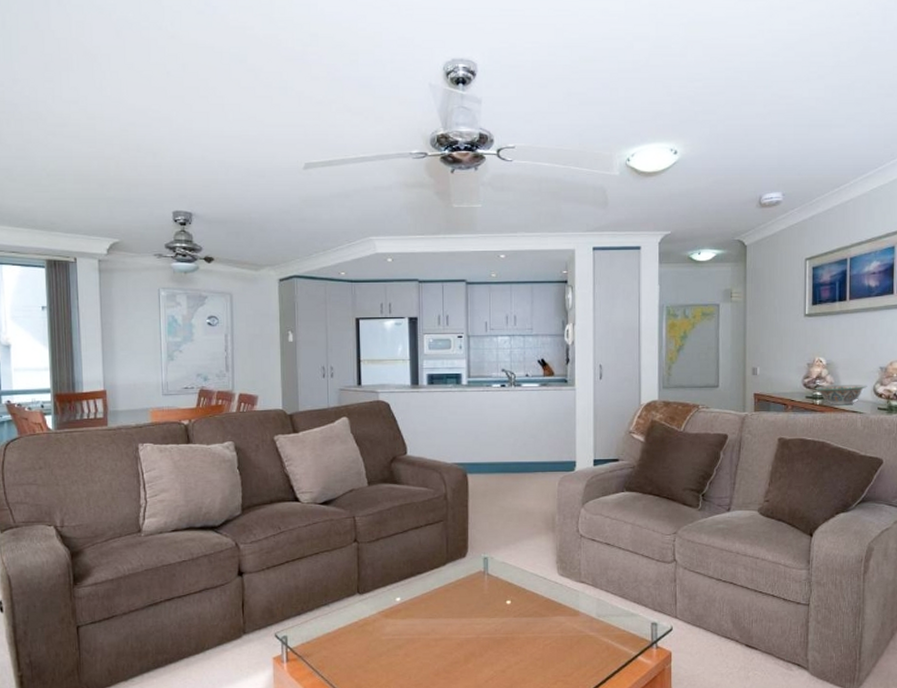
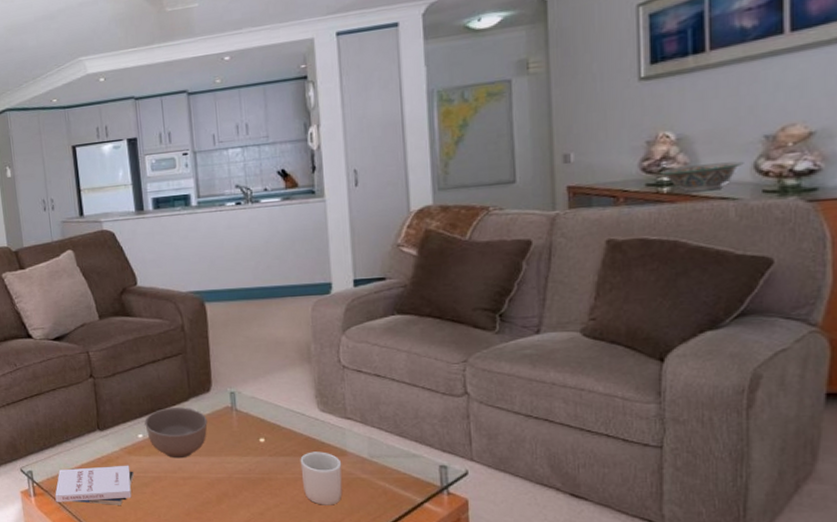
books: none [309,628,390,668] -> present [55,465,135,505]
bowl: none [403,572,461,621] -> present [144,408,208,459]
mug: none [540,612,574,661] -> present [300,451,343,505]

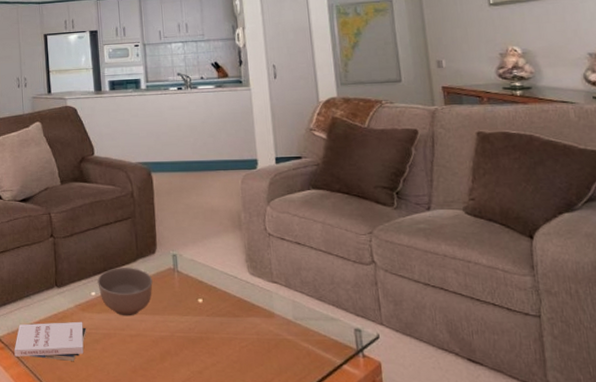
mug: present [300,451,343,505] -> none [234,313,272,365]
decorative bowl: present [660,161,744,192] -> none [513,73,576,96]

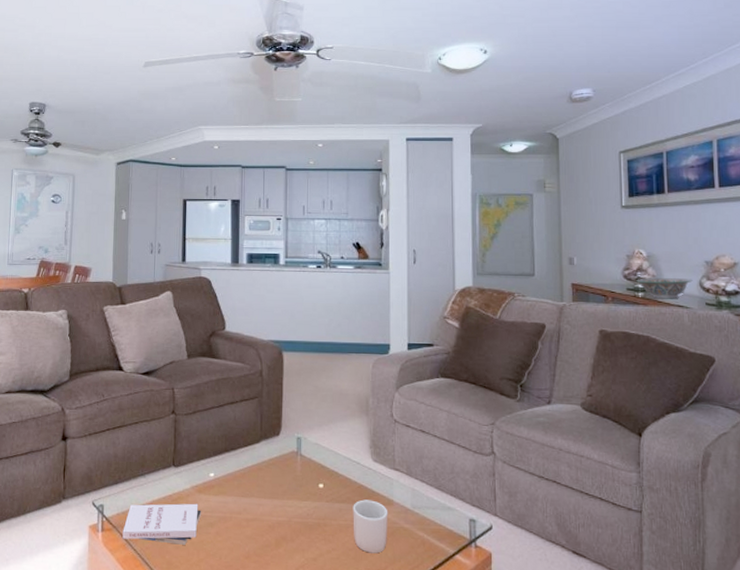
bowl: present [97,268,153,316] -> none [217,449,274,500]
mug: none [234,313,272,365] -> present [353,499,388,554]
decorative bowl: none [513,73,576,96] -> present [636,278,693,299]

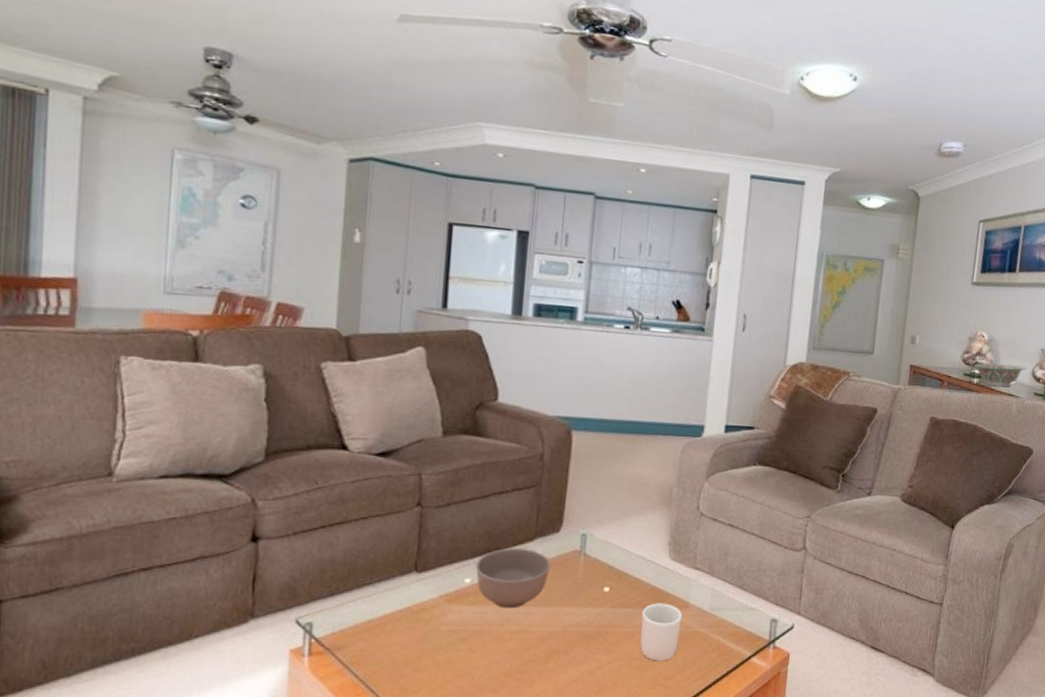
books: present [122,503,202,545] -> none [339,615,452,666]
bowl: none [217,449,274,500] -> present [475,548,551,609]

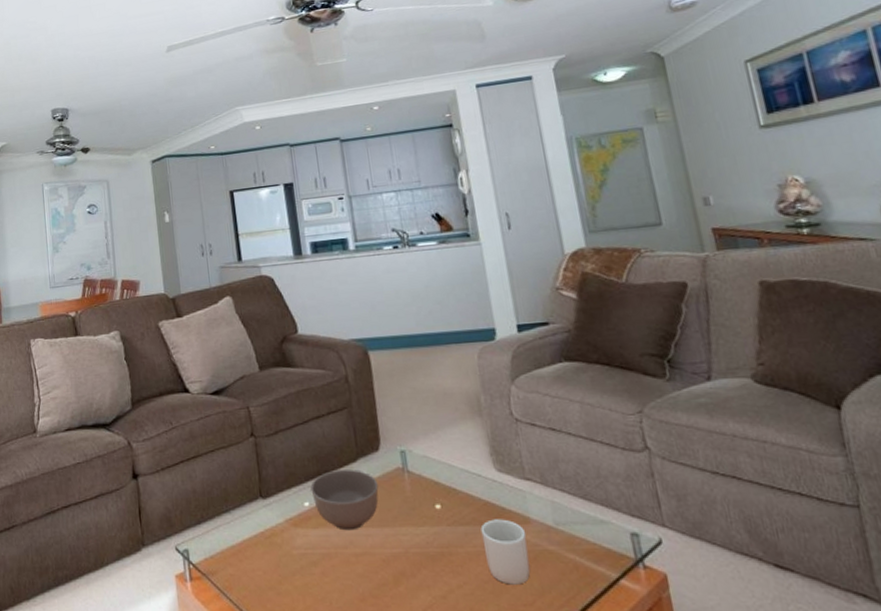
decorative bowl: present [974,363,1027,387] -> none [797,203,873,234]

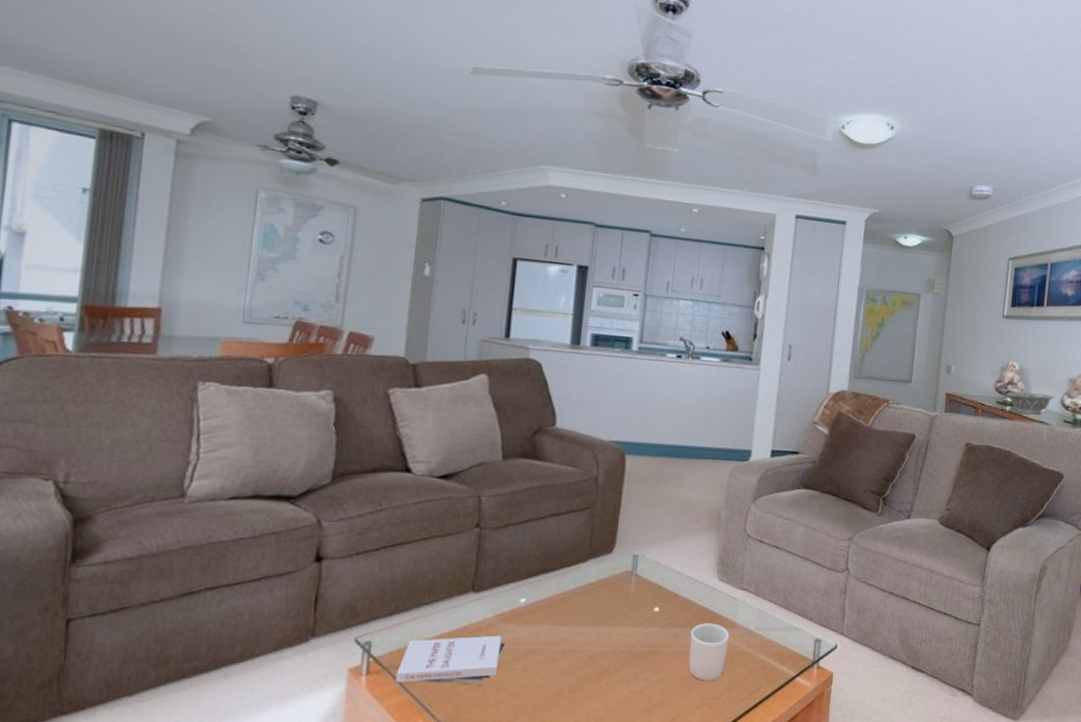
books: none [214,539,302,590] -> present [395,635,506,685]
bowl: present [310,470,379,531] -> none [530,569,603,628]
decorative bowl: none [797,203,873,234] -> present [1006,392,1056,415]

